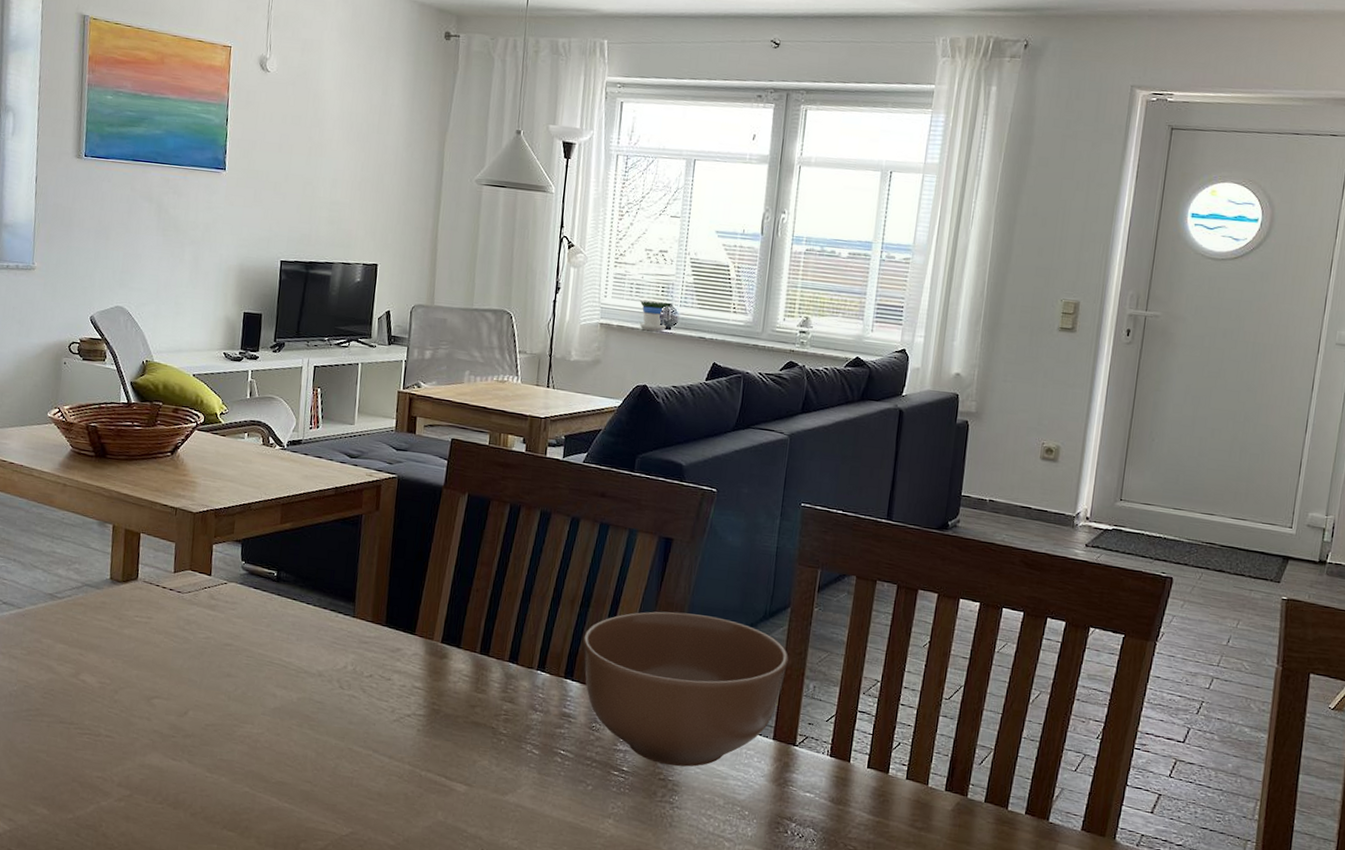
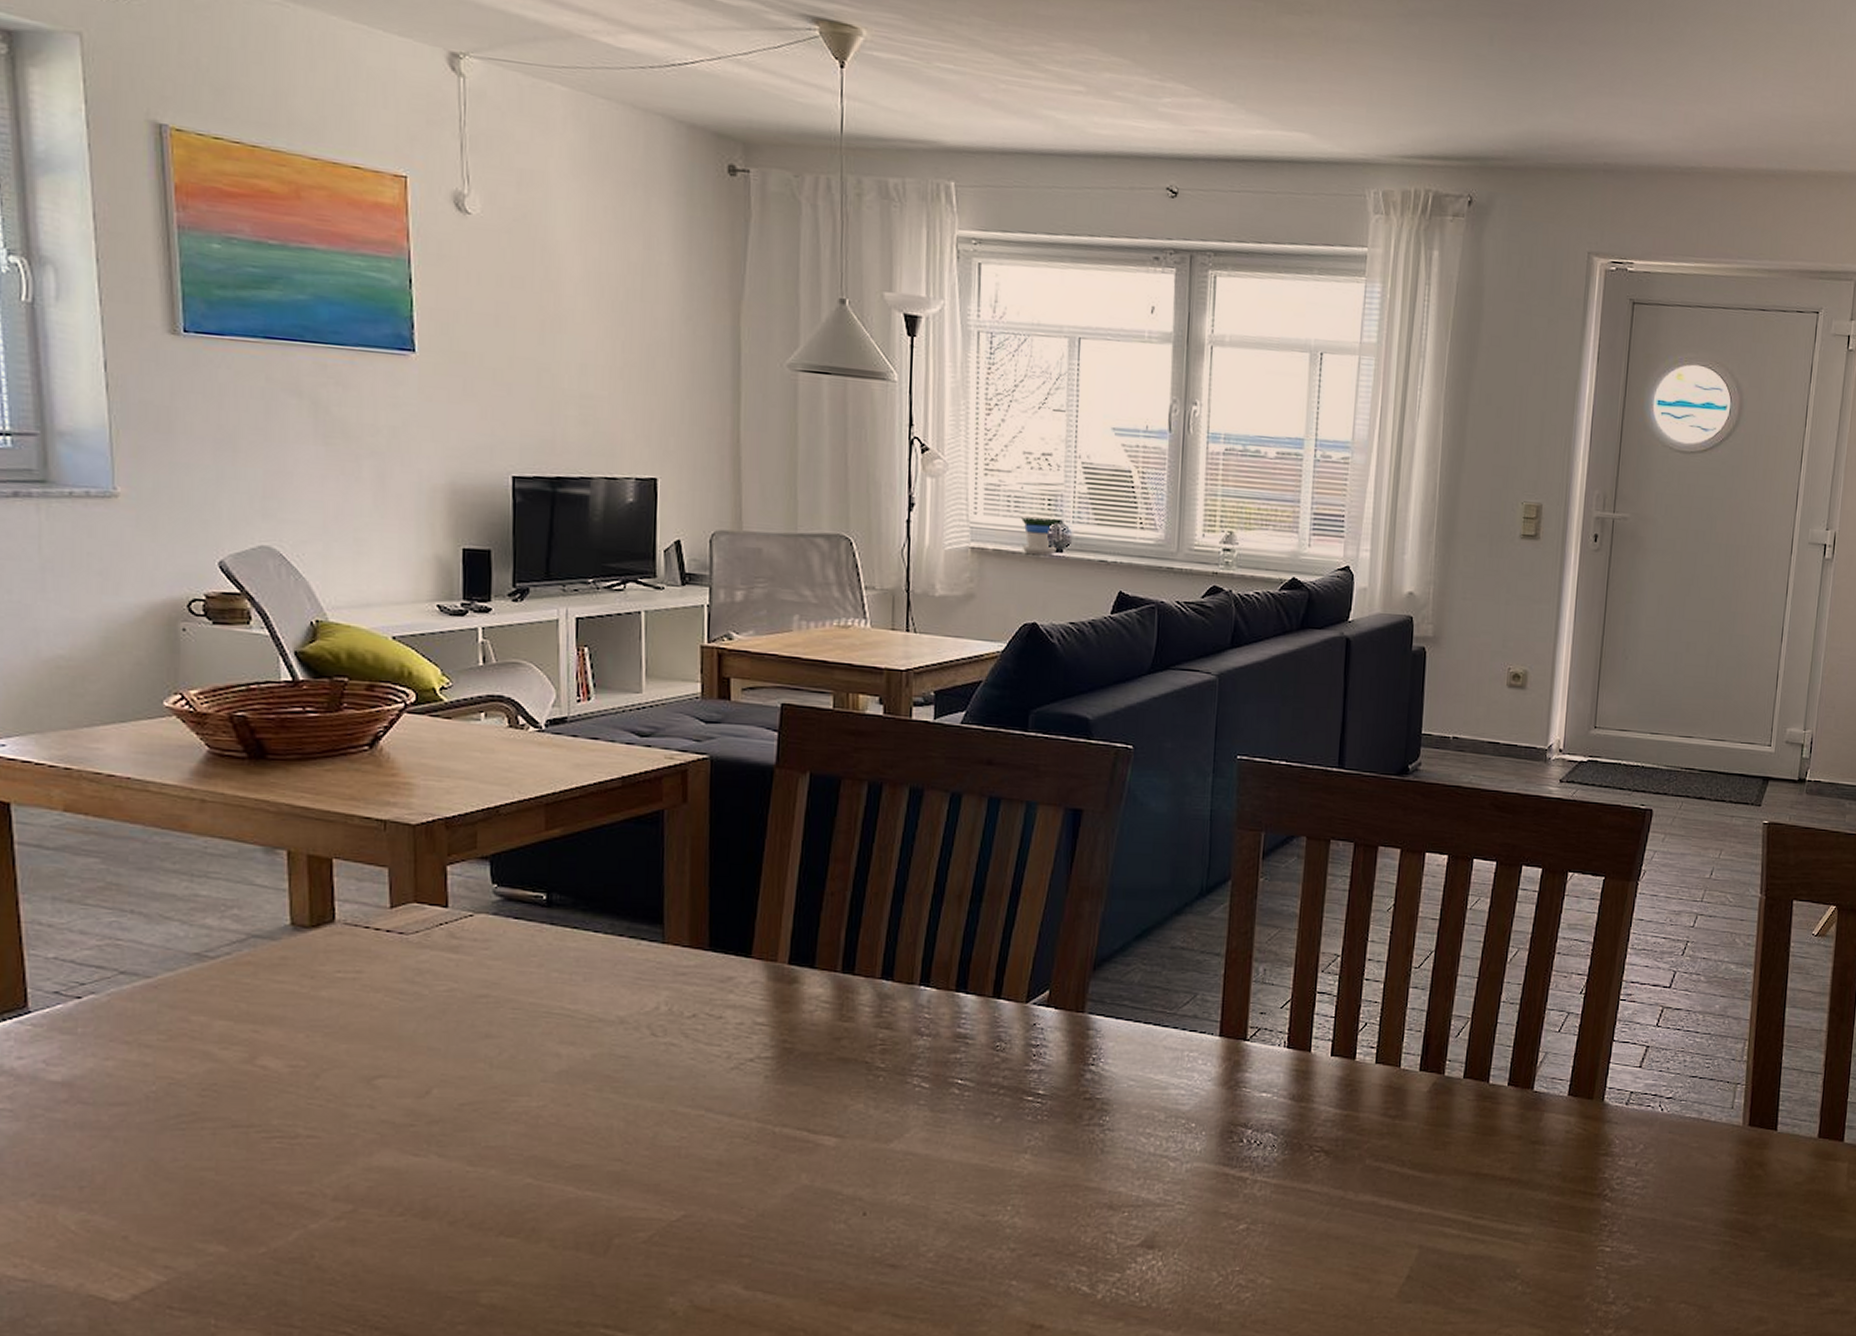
bowl: present [582,611,789,767] -> none [976,897,1233,1082]

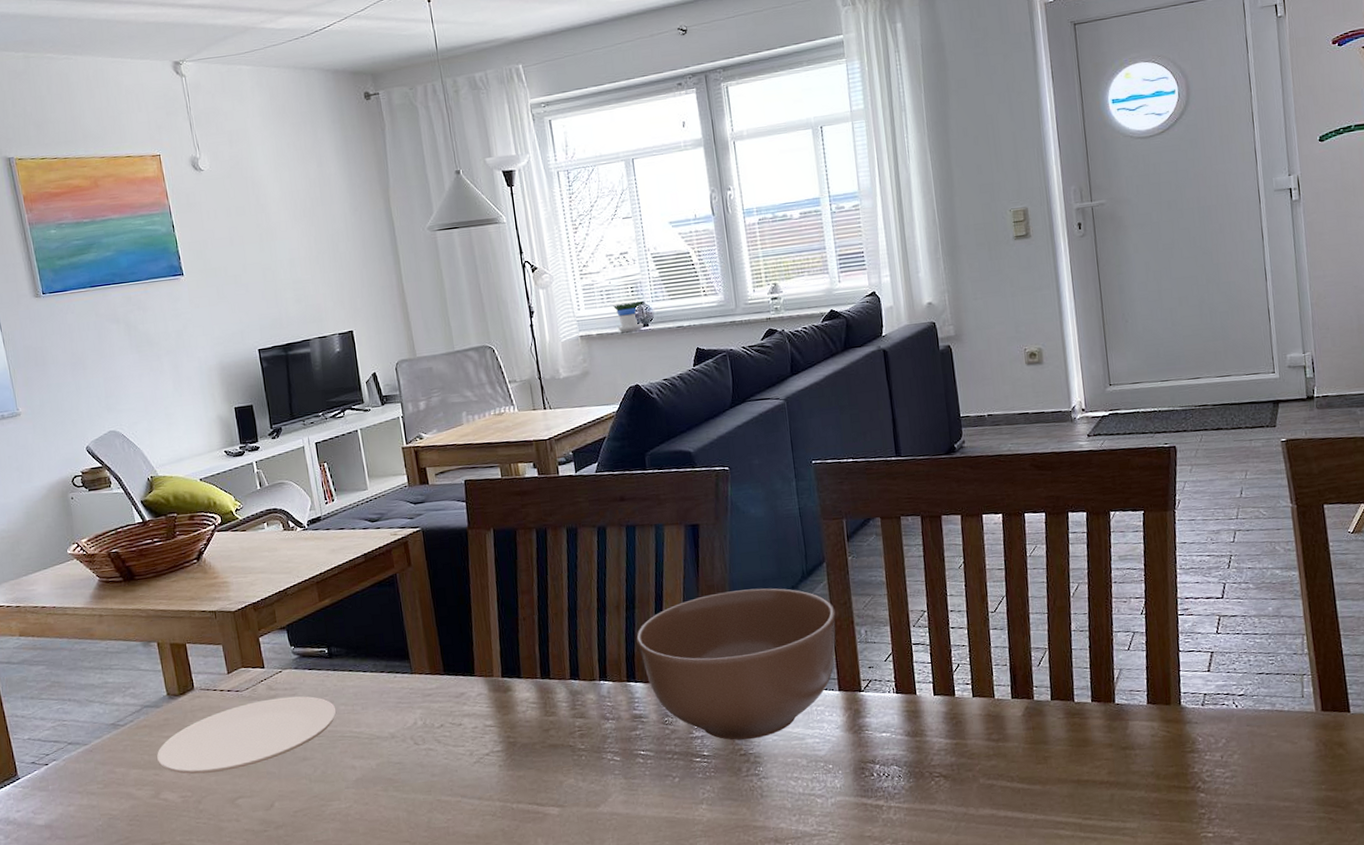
plate: none [261,949,546,1039] -> present [157,696,337,775]
bowl: none [976,897,1233,1082] -> present [635,588,836,740]

